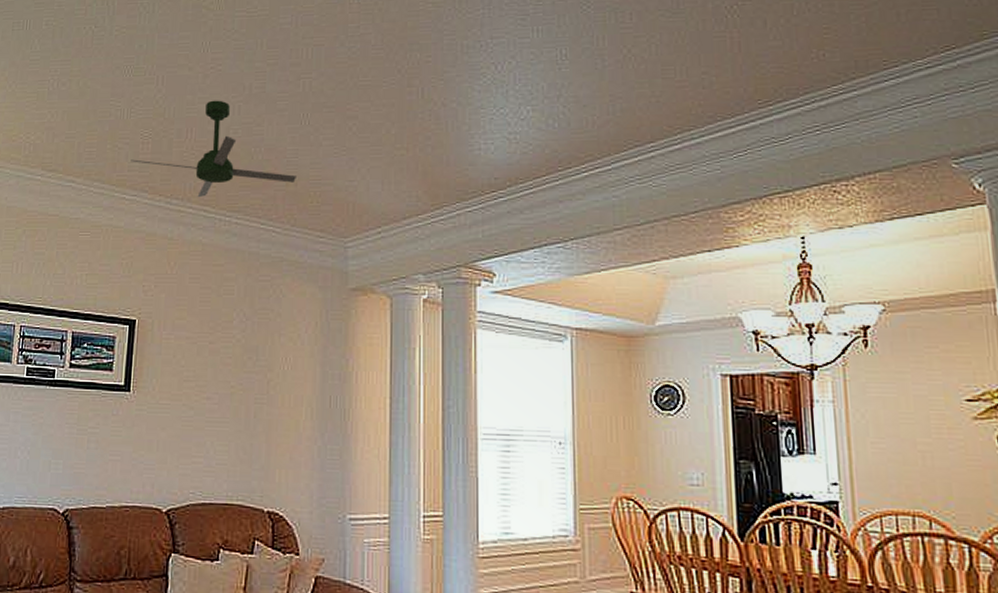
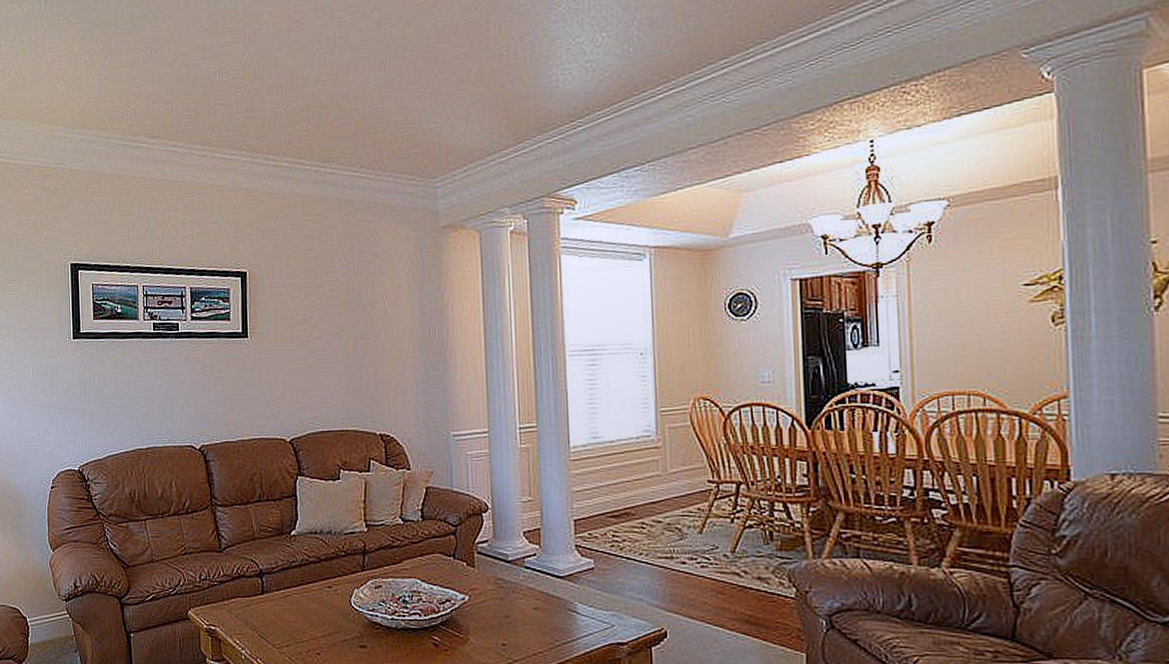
ceiling fan: present [131,100,296,198] -> none [227,53,384,152]

